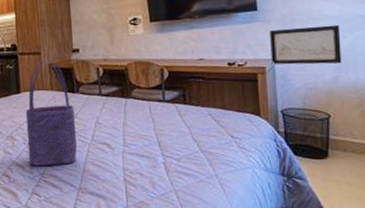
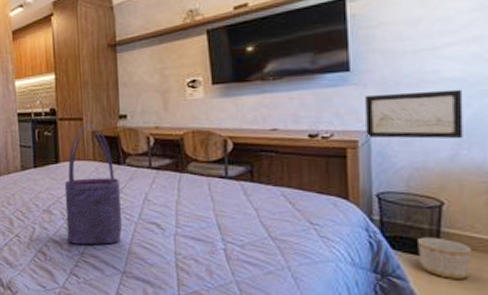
planter: none [313,143,352,177] -> present [418,237,471,279]

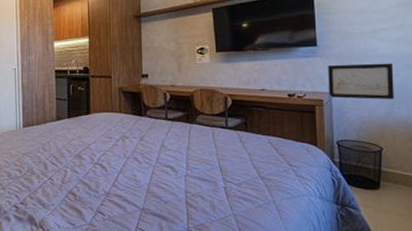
tote bag: present [64,125,122,244] -> none [94,82,143,185]
planter: present [418,237,471,279] -> none [366,175,402,207]

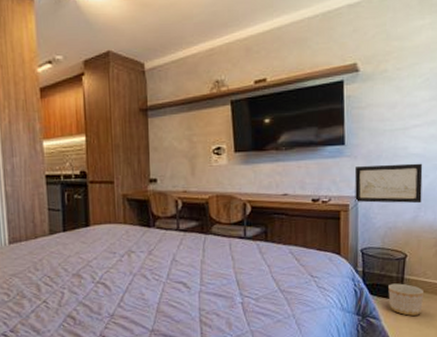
planter: none [366,175,402,207] -> present [388,283,423,316]

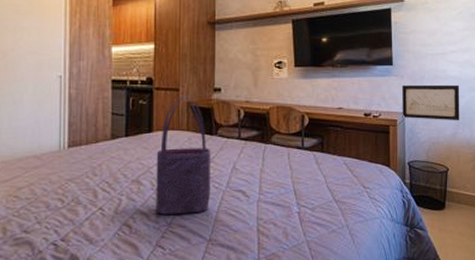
tote bag: none [94,188,151,307] -> present [155,96,211,215]
planter: present [388,283,423,316] -> none [433,195,464,227]

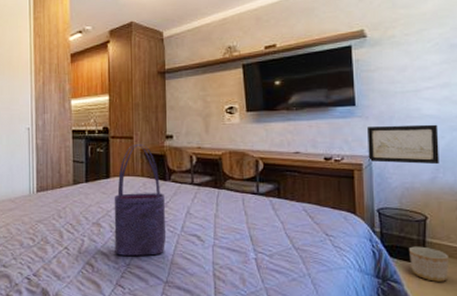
planter: none [433,195,464,227] -> present [409,246,449,282]

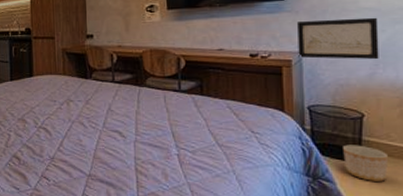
tote bag: present [114,143,166,256] -> none [37,43,89,150]

